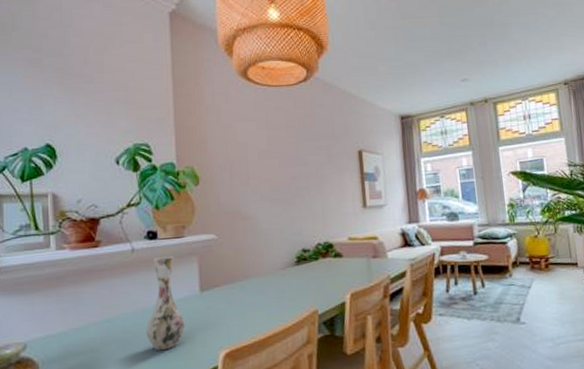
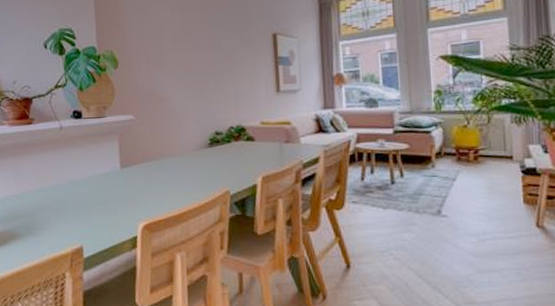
vase: present [147,255,185,351] -> none [75,134,108,219]

